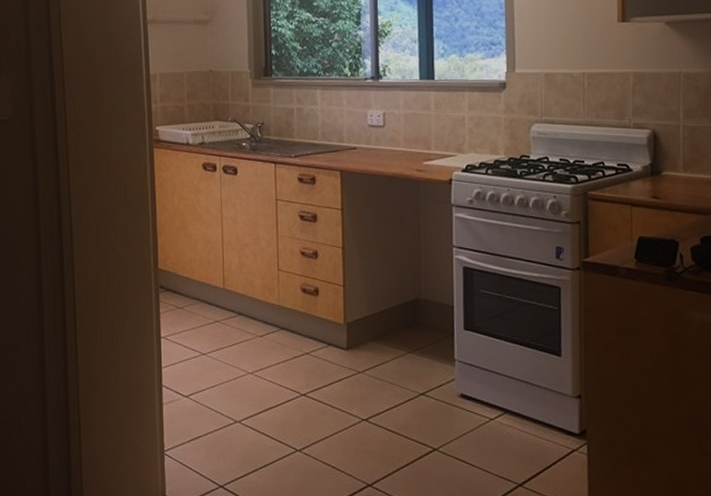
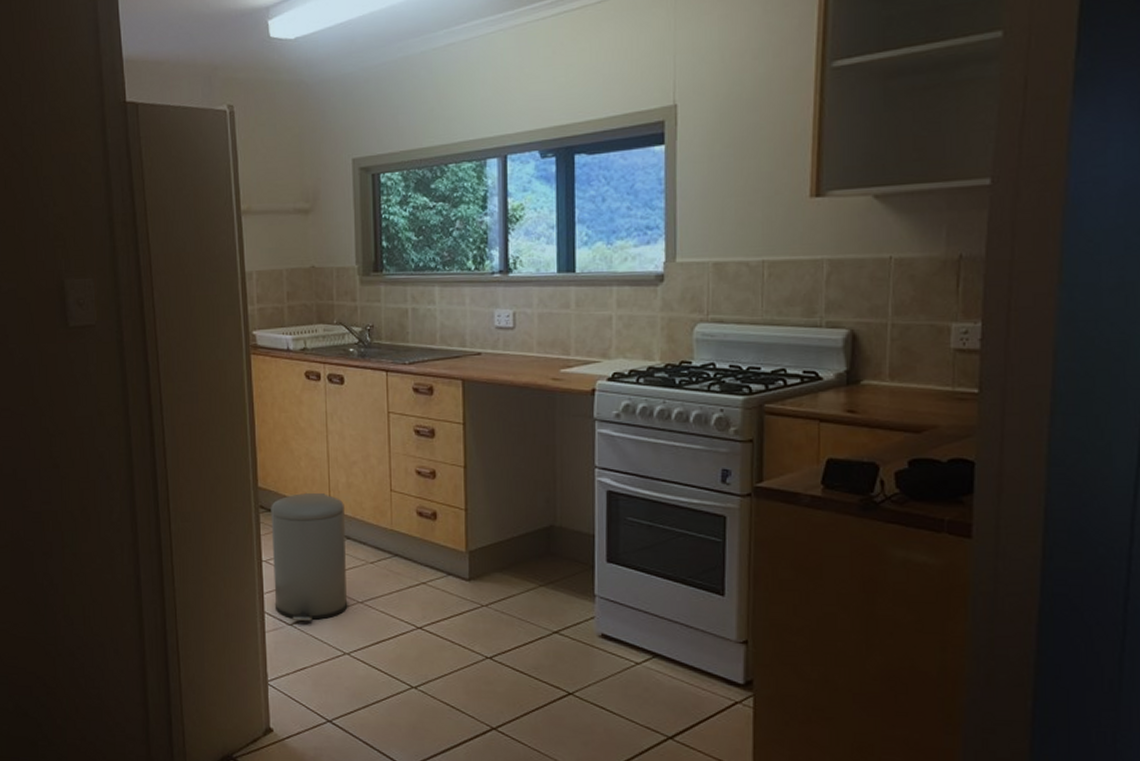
pedal bin: none [170,274,239,392] -> present [271,493,348,621]

